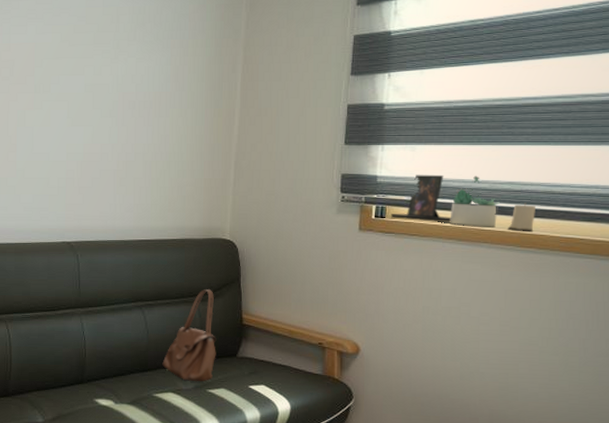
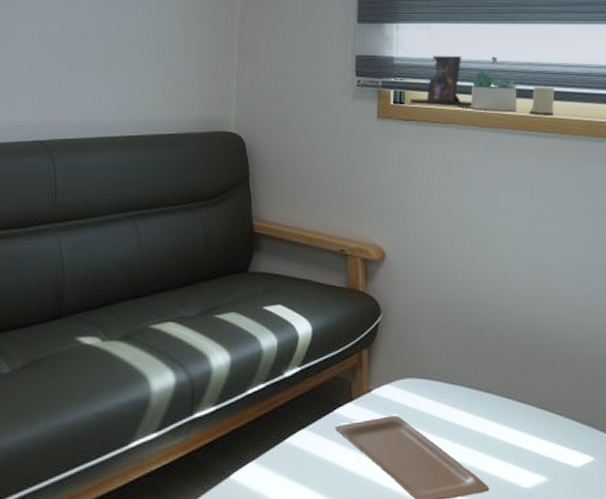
handbag: present [162,289,217,382] -> none [160,193,224,307]

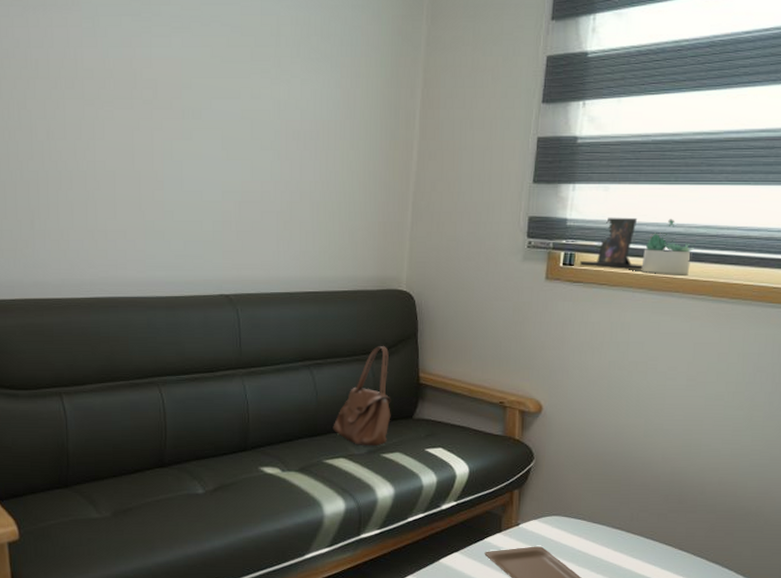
handbag: none [160,193,224,307] -> present [333,346,391,447]
candle: present [528,84,555,116] -> none [700,248,730,281]

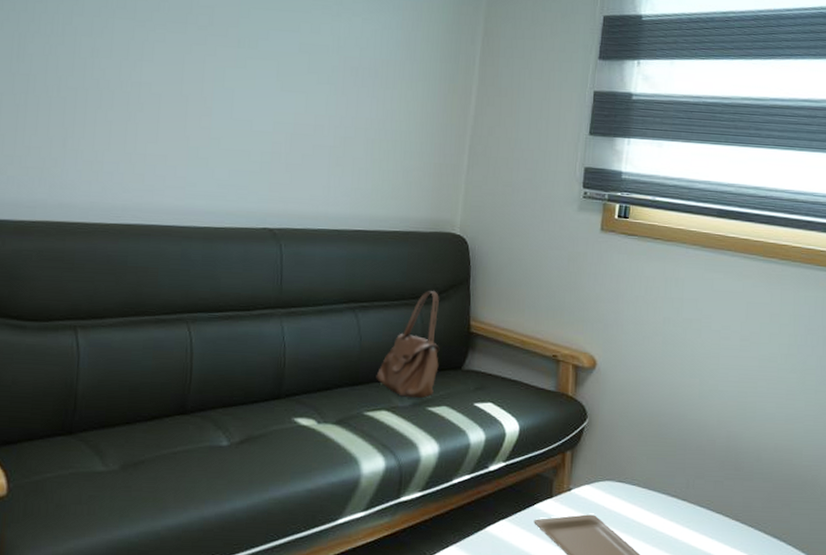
photo frame: present [579,217,643,270] -> none [634,173,696,227]
succulent plant: present [641,219,695,277] -> none [694,178,746,236]

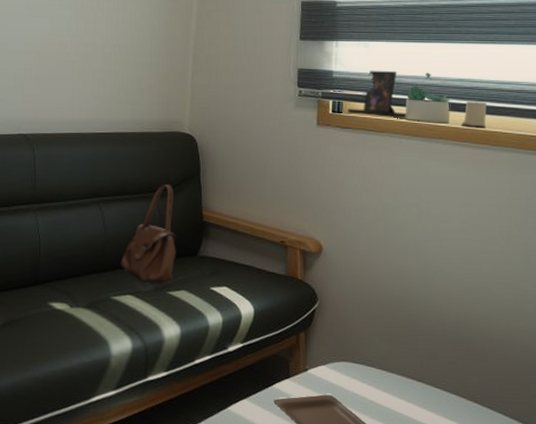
photo frame: none [634,173,696,227] -> present [347,70,406,118]
succulent plant: none [694,178,746,236] -> present [405,72,453,125]
candle: none [750,209,779,242] -> present [460,99,487,129]

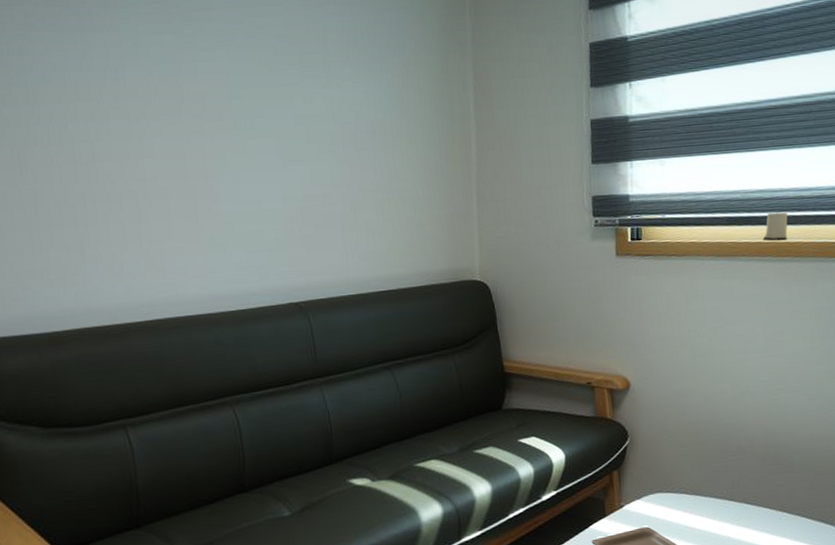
handbag: present [120,185,176,284] -> none [420,339,480,444]
photo frame: present [347,70,406,118] -> none [646,188,707,240]
succulent plant: present [405,72,453,125] -> none [706,186,754,242]

